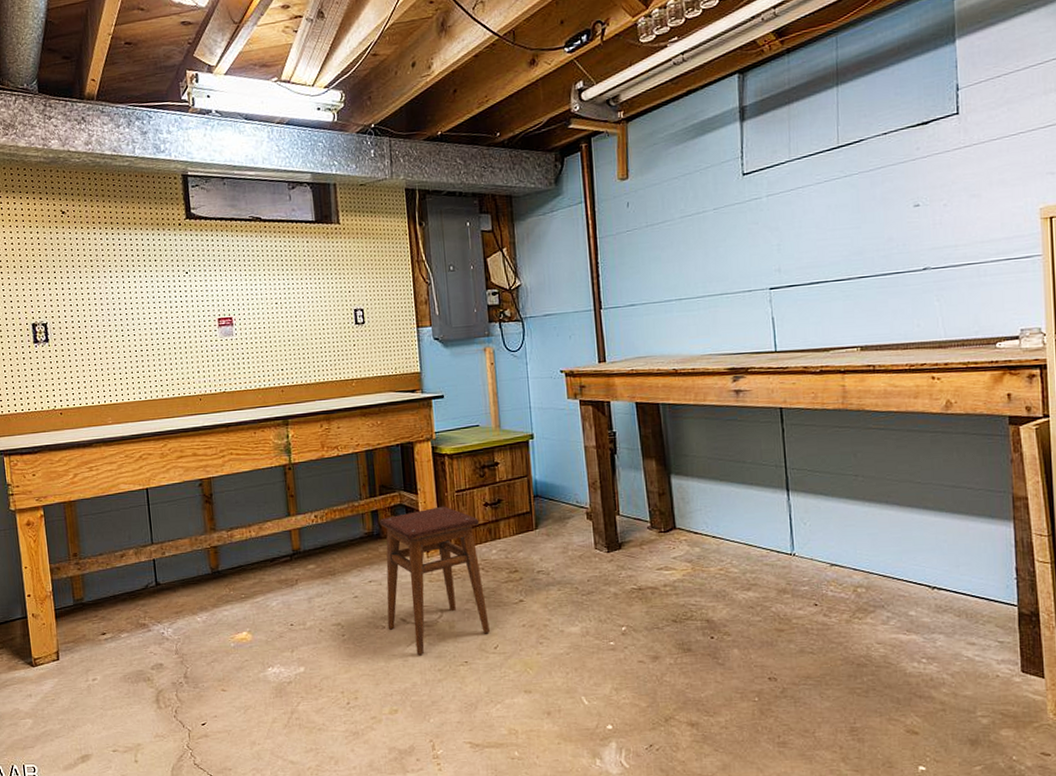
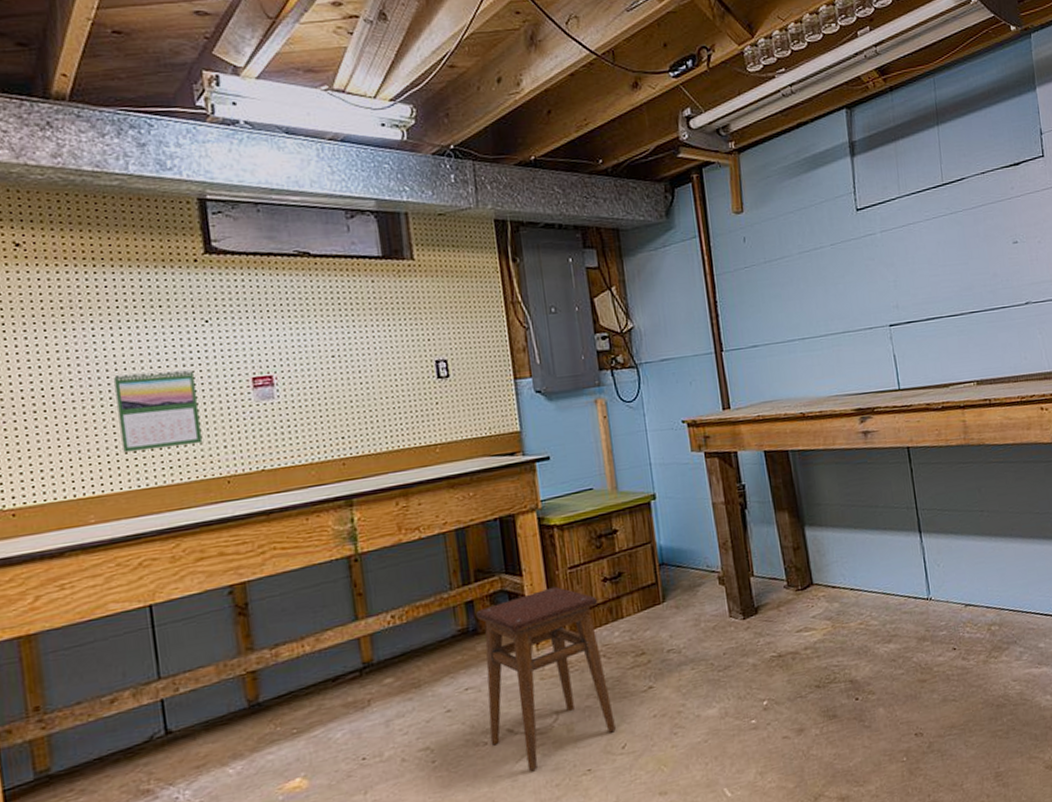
calendar: none [124,310,183,372] -> present [114,369,203,453]

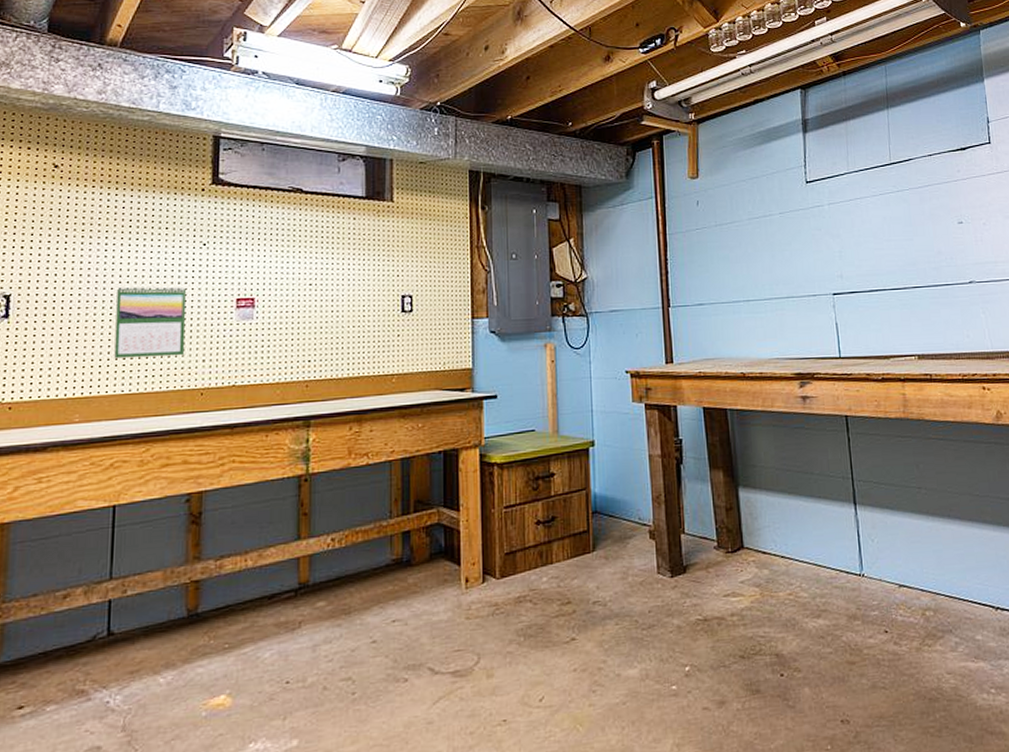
stool: present [475,586,616,771] -> none [410,525,535,714]

